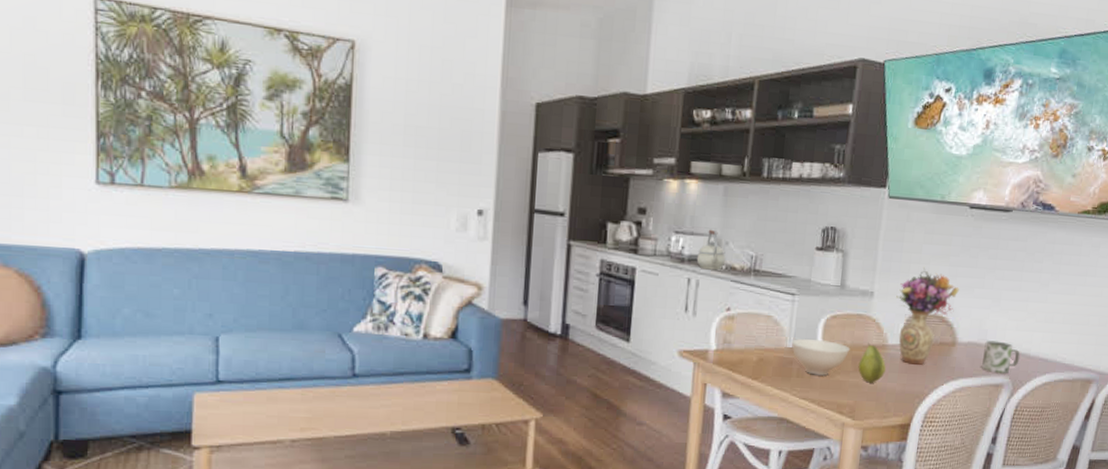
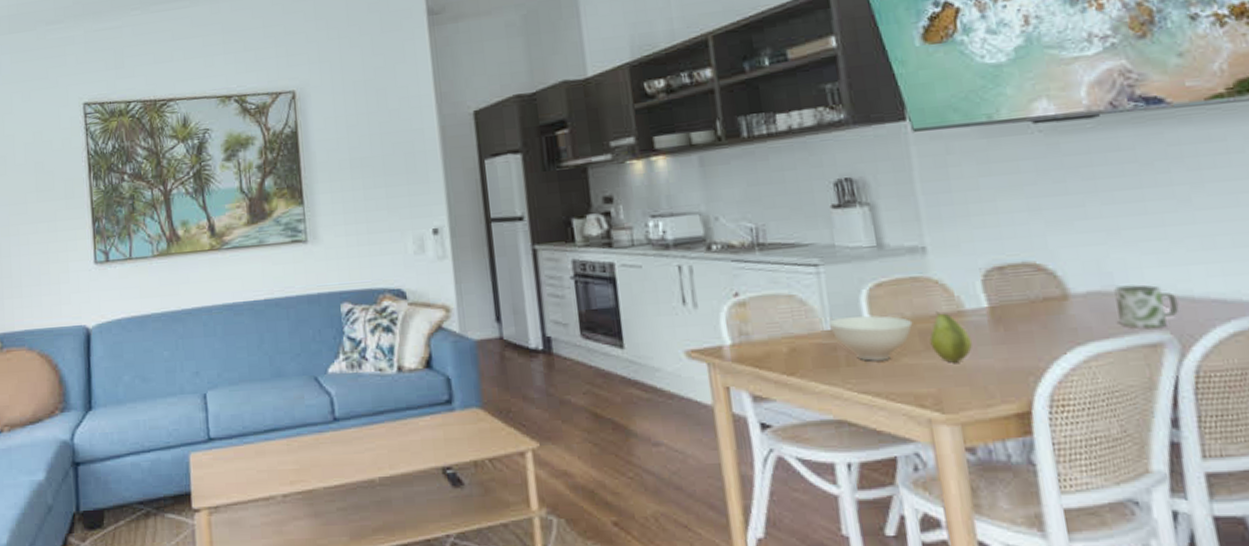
kettle: present [696,229,726,271] -> none [683,206,720,253]
flower arrangement: present [896,266,959,365] -> none [959,204,1052,332]

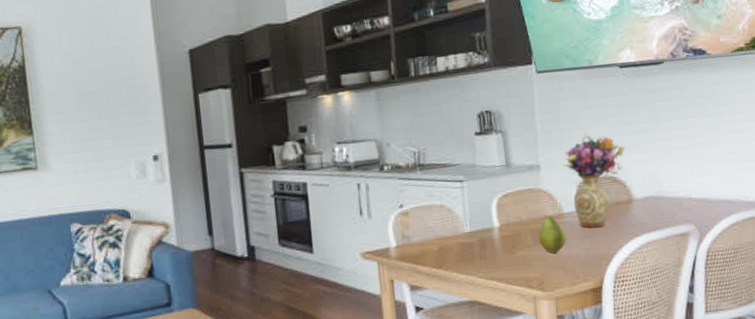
bowl: present [828,315,913,361] -> none [468,219,528,255]
flower arrangement: none [959,204,1052,332] -> present [563,131,625,229]
mug: present [1114,284,1179,330] -> none [662,190,701,224]

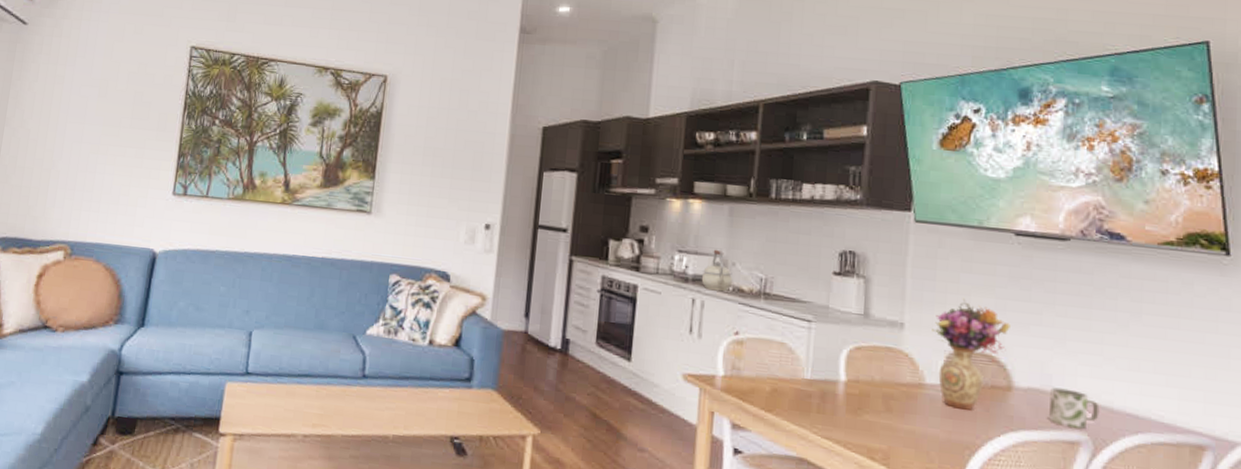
kettle: none [362,134,391,173] -> present [701,249,733,292]
fruit: present [538,215,567,254] -> none [890,380,925,427]
mug: none [662,190,701,224] -> present [1049,387,1100,431]

